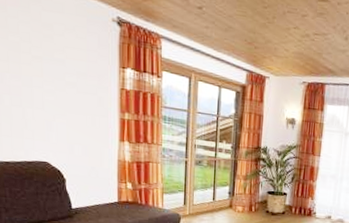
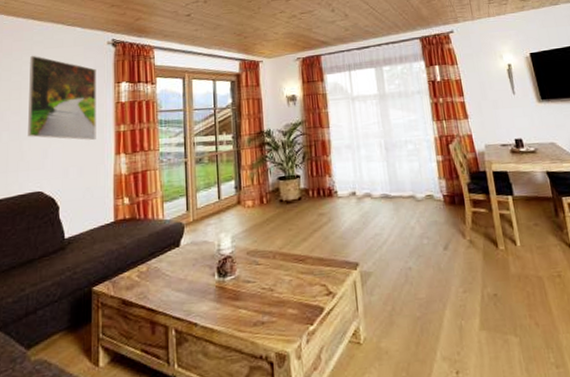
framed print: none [27,15,101,122] -> present [28,55,96,140]

